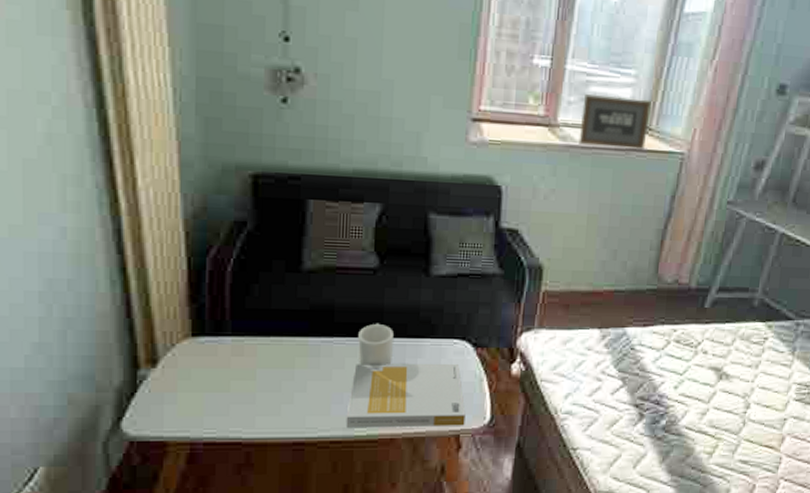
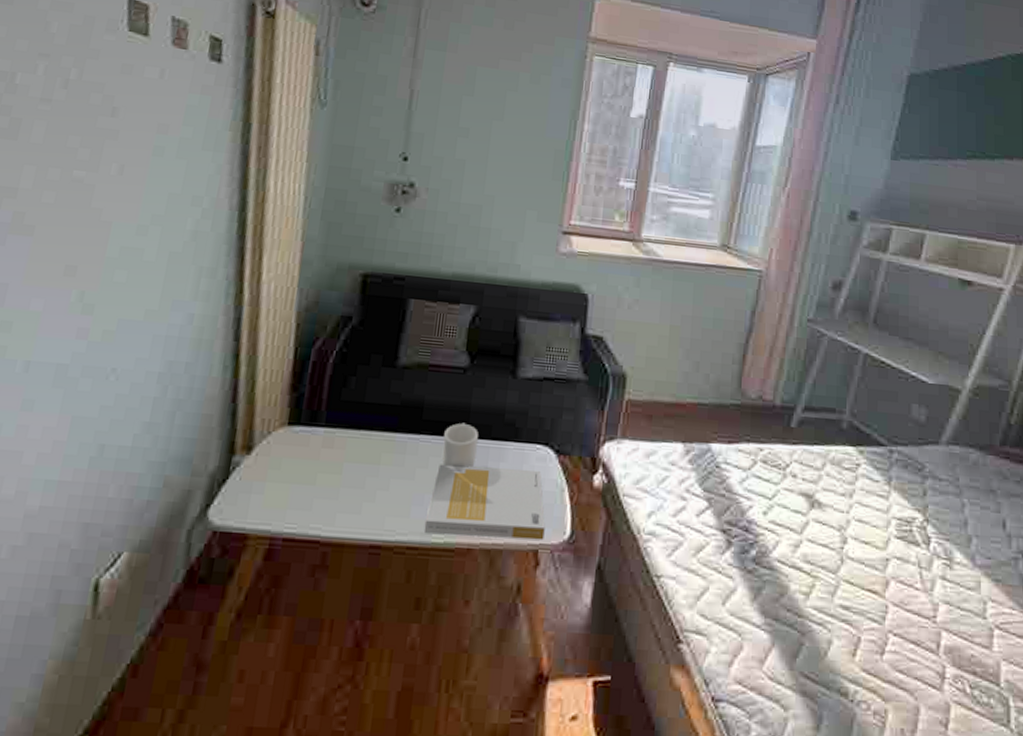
picture frame: present [577,94,651,151] -> none [660,214,729,267]

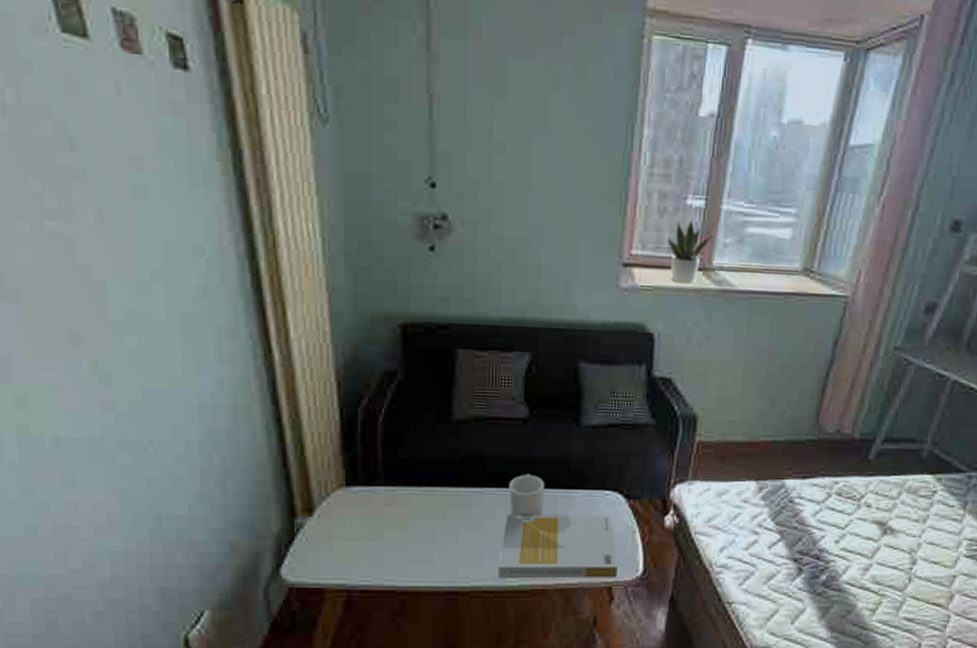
potted plant: none [602,197,641,253] -> present [668,218,713,285]

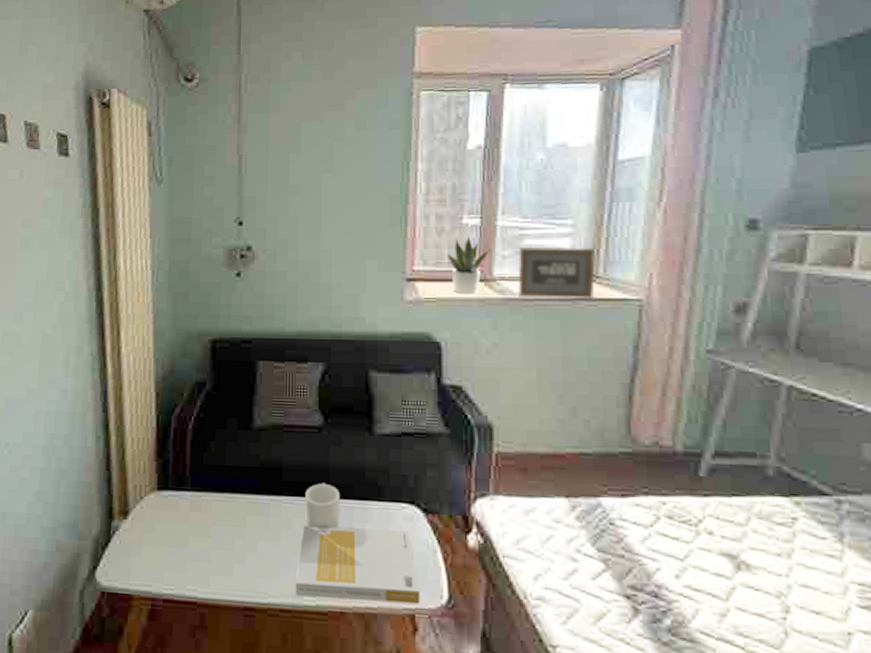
picture frame: none [733,236,813,294] -> present [517,246,596,299]

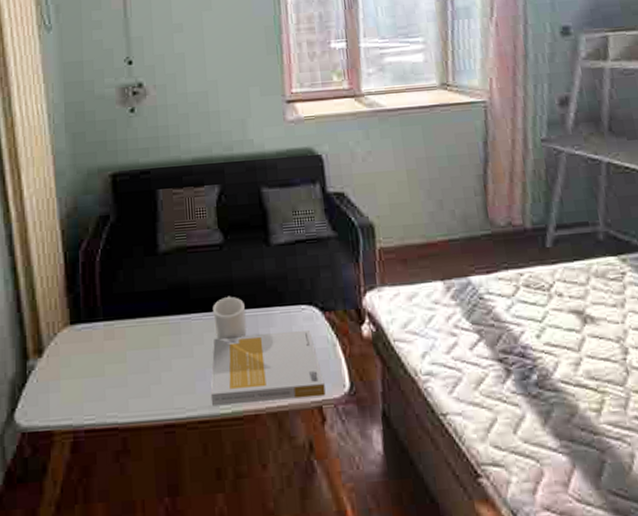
potted plant: present [448,235,491,295] -> none [320,57,357,111]
picture frame: present [517,246,596,299] -> none [381,60,447,109]

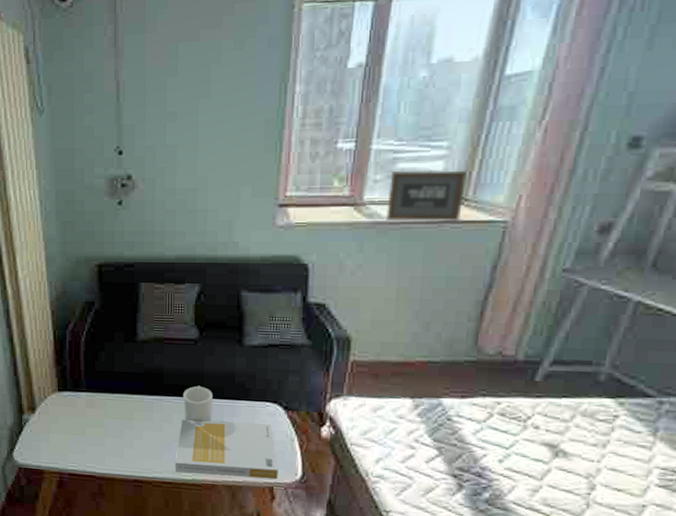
picture frame: none [381,60,447,109] -> present [385,169,467,222]

